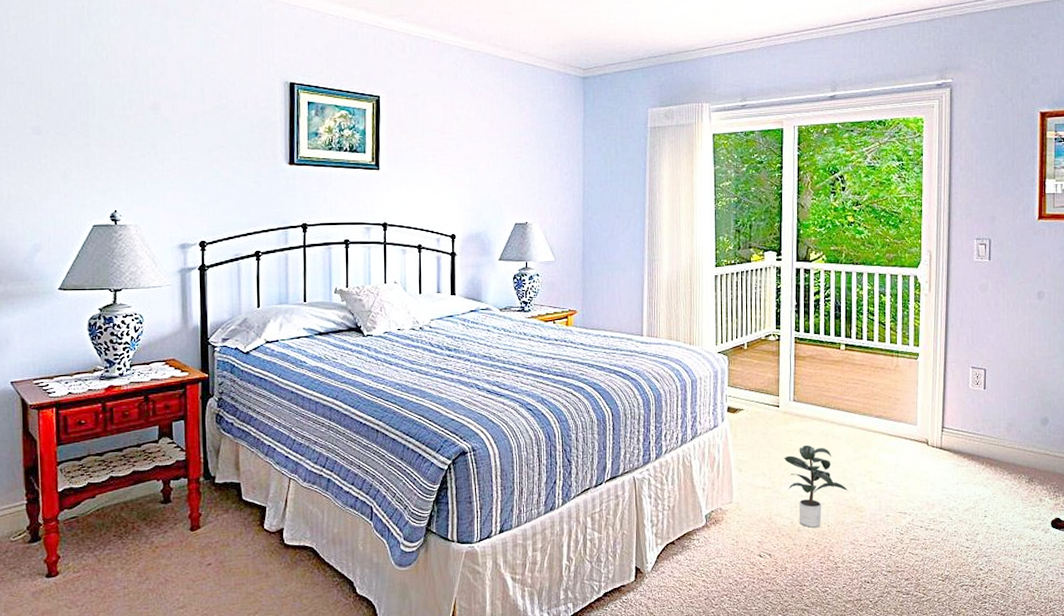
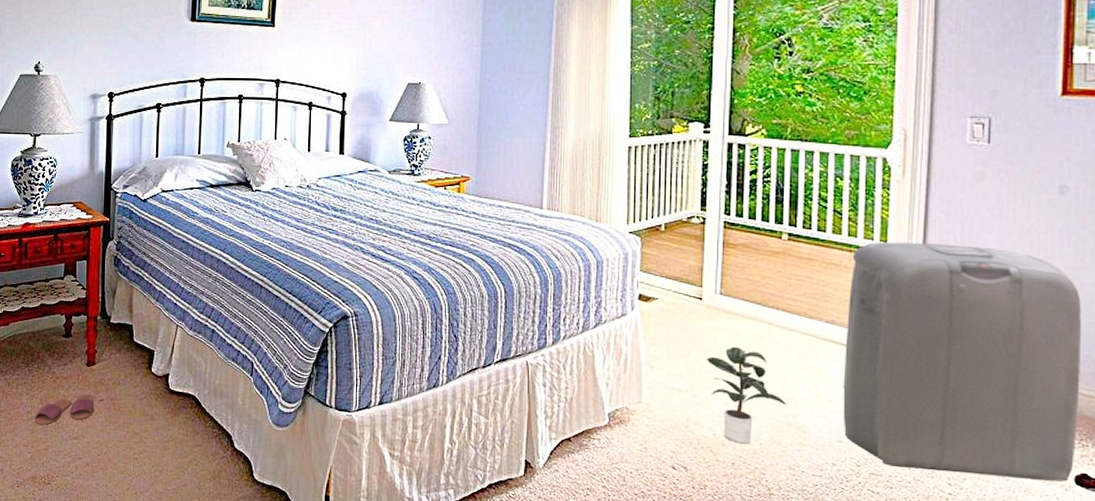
slippers: none [132,559,202,599] -> present [35,394,95,425]
suitcase: none [889,344,1055,531] -> present [843,242,1082,482]

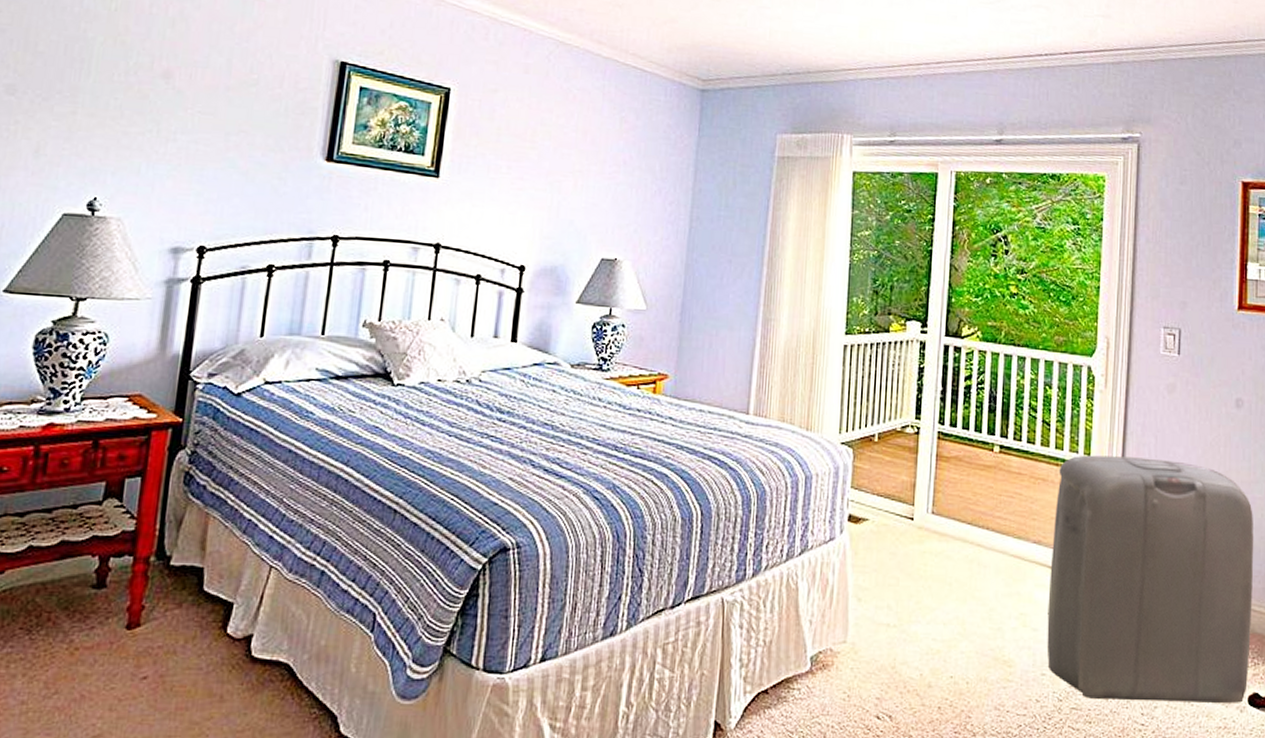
slippers: present [35,394,95,425] -> none [32,670,133,720]
potted plant: present [705,346,787,444] -> none [915,572,994,684]

